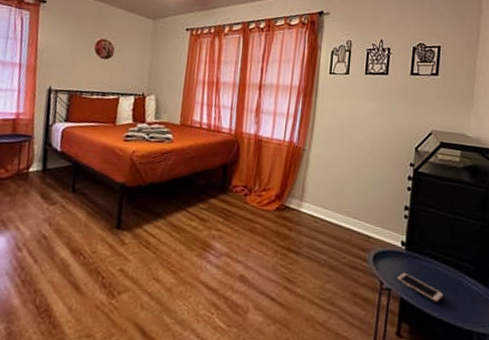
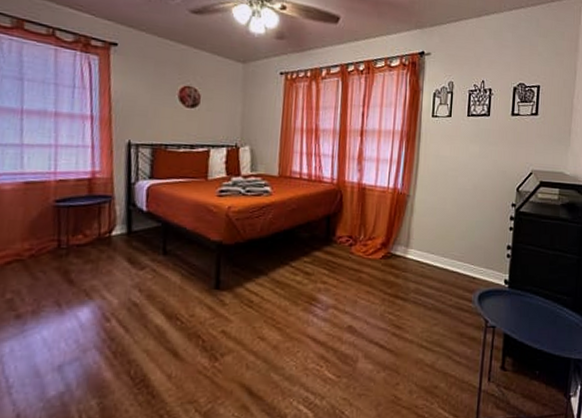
cell phone: present [395,272,444,304] -> none [499,309,544,336]

